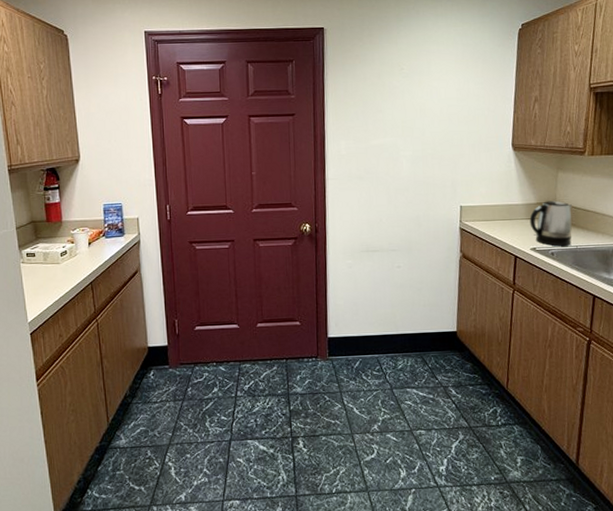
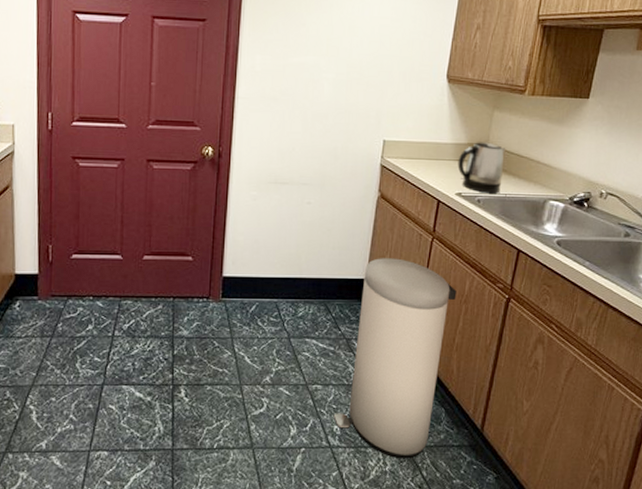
pedal bin: none [438,311,541,495] -> present [333,258,457,459]

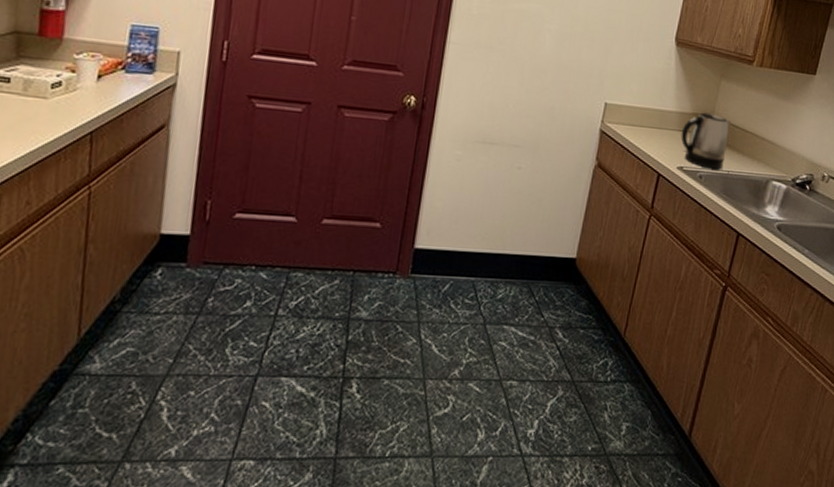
pedal bin: present [333,258,457,459] -> none [527,235,672,470]

